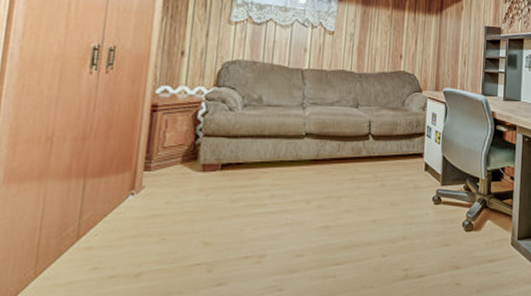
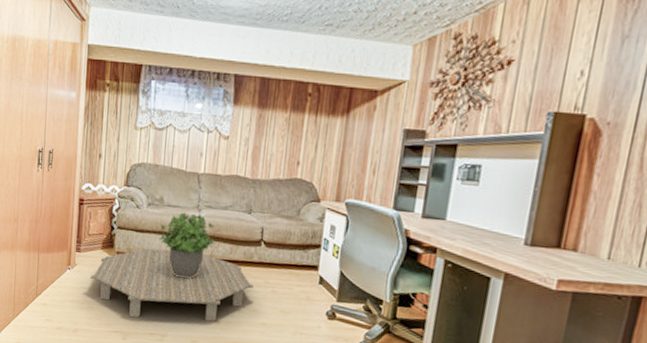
coffee table: none [164,154,362,242] -> present [91,248,253,321]
potted plant: none [256,112,321,185] -> present [158,212,215,279]

